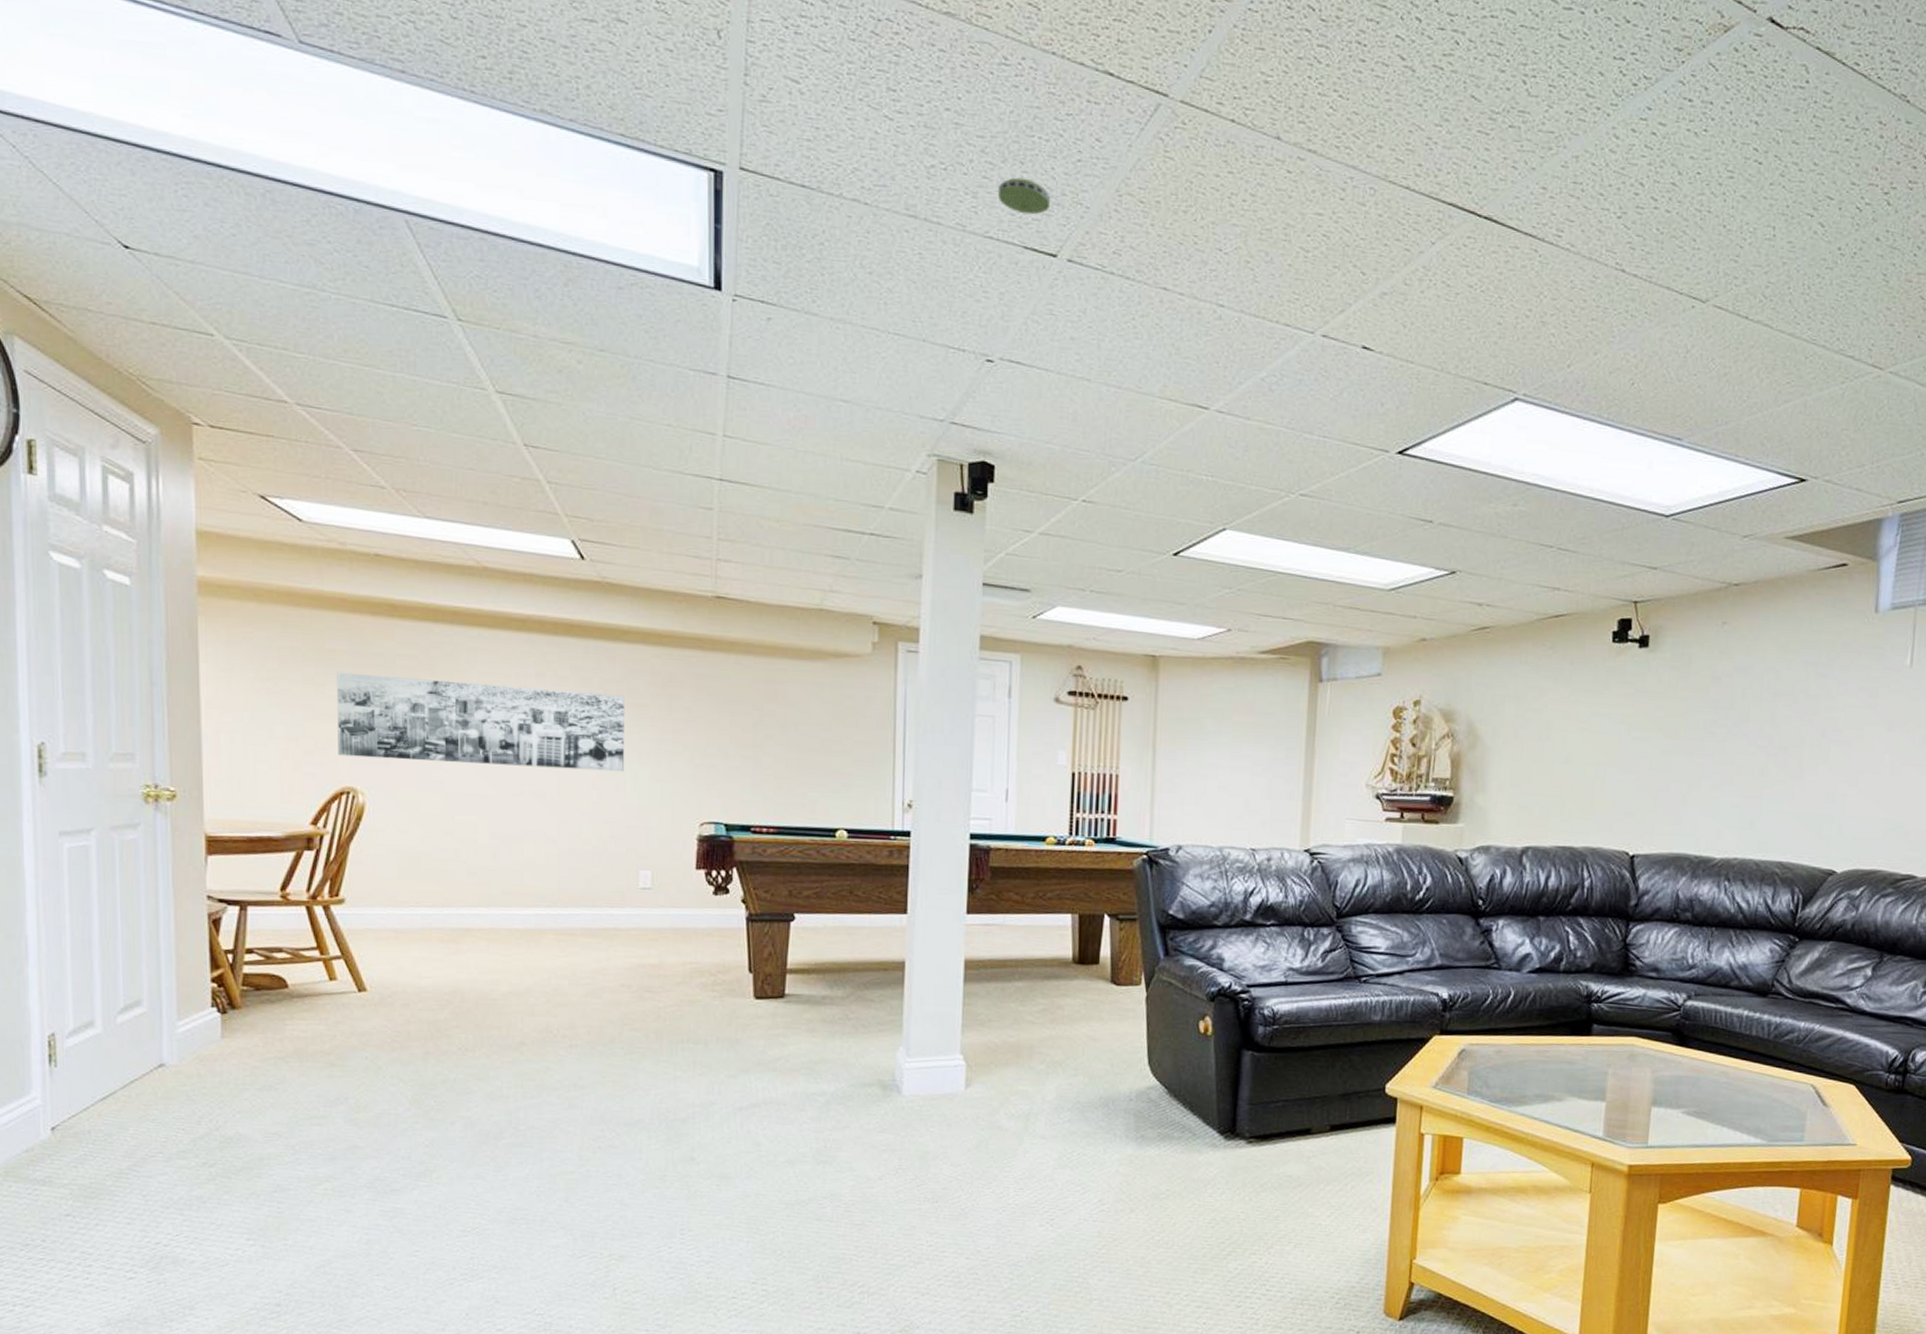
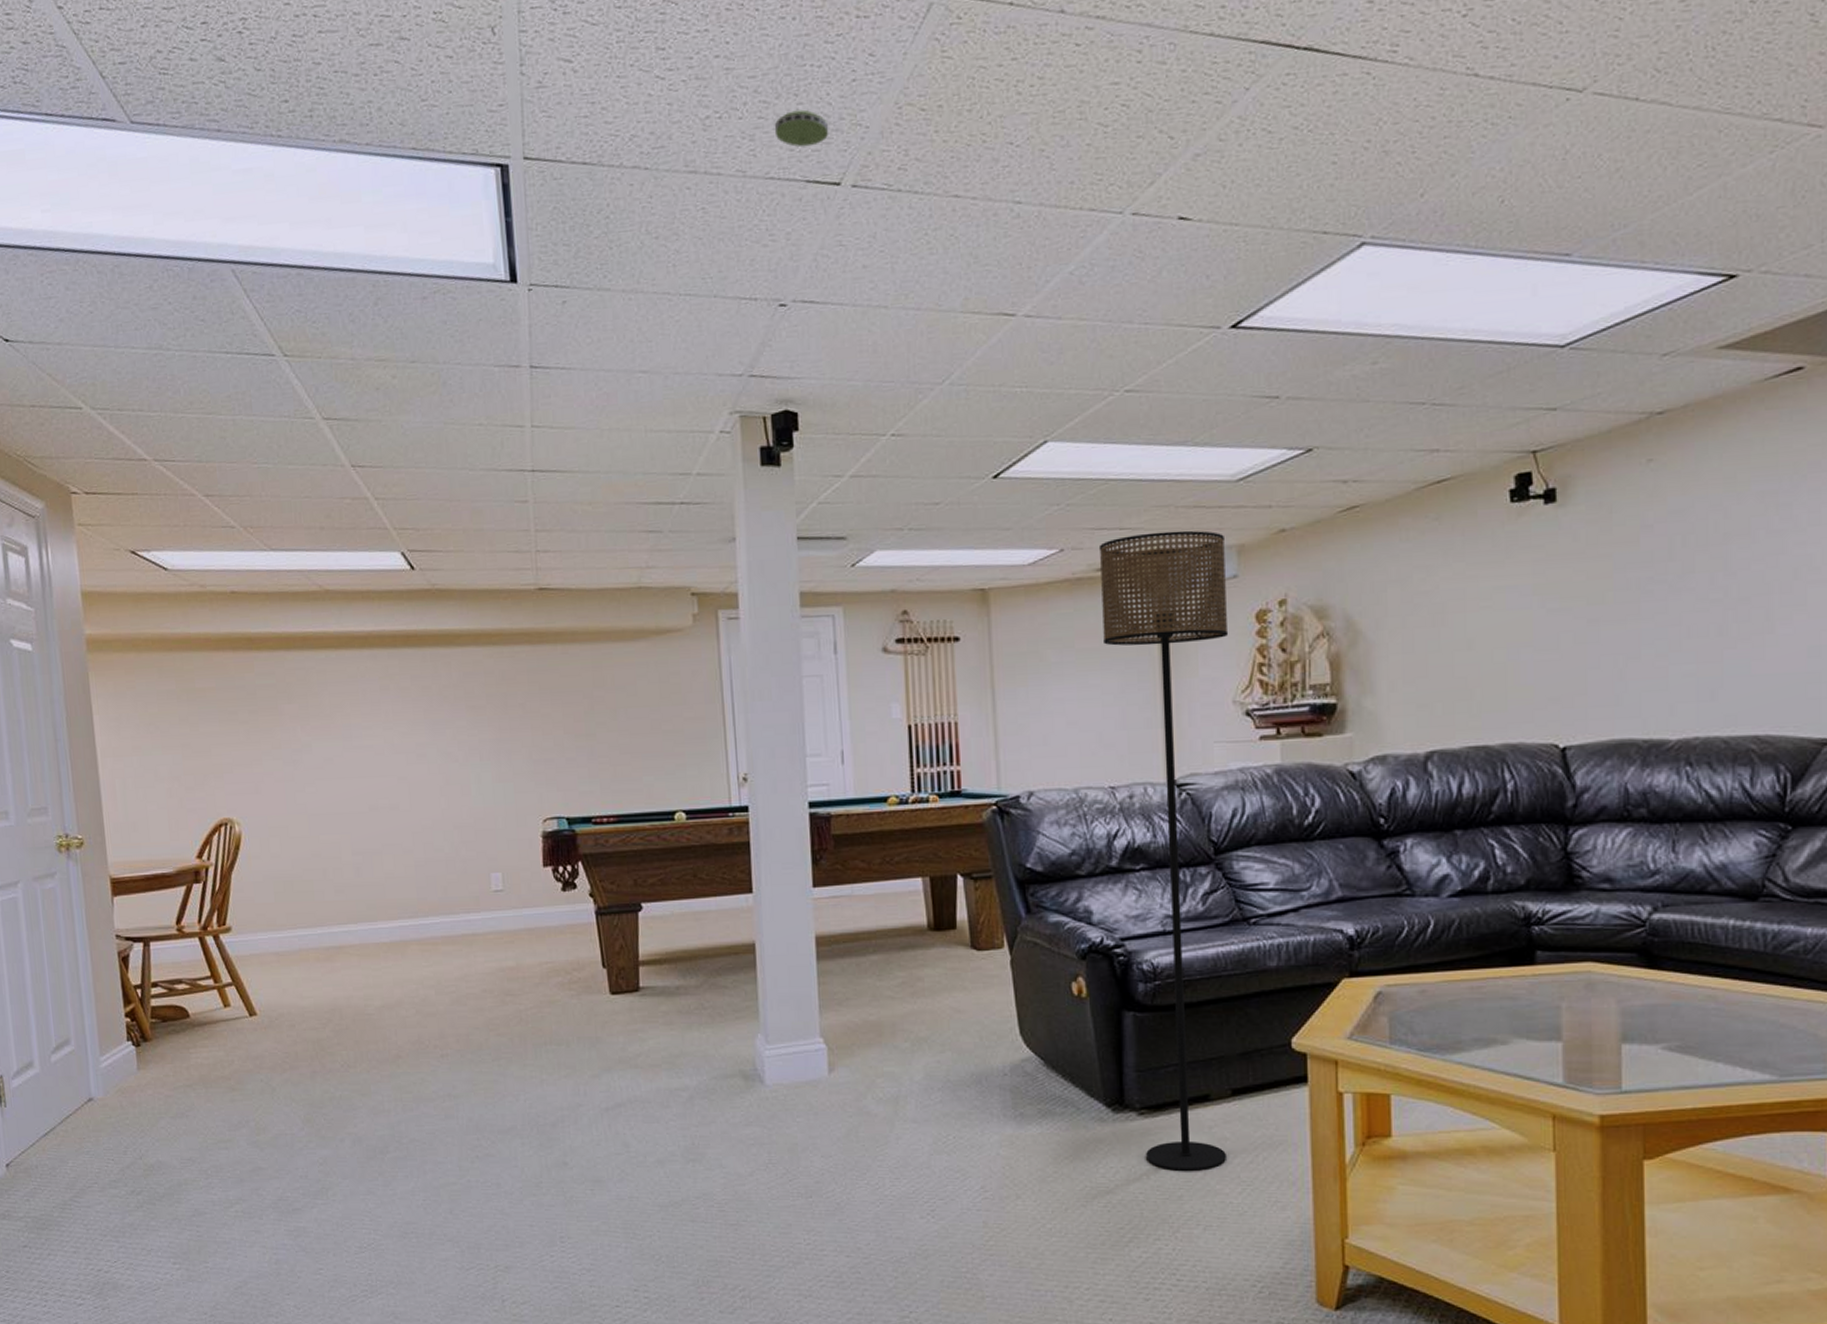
wall art: present [337,672,624,772] -> none [207,699,468,789]
floor lamp: none [1250,625,1373,1195] -> present [1098,530,1229,1171]

